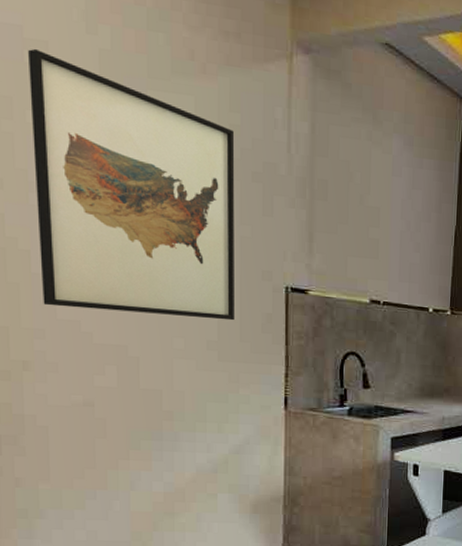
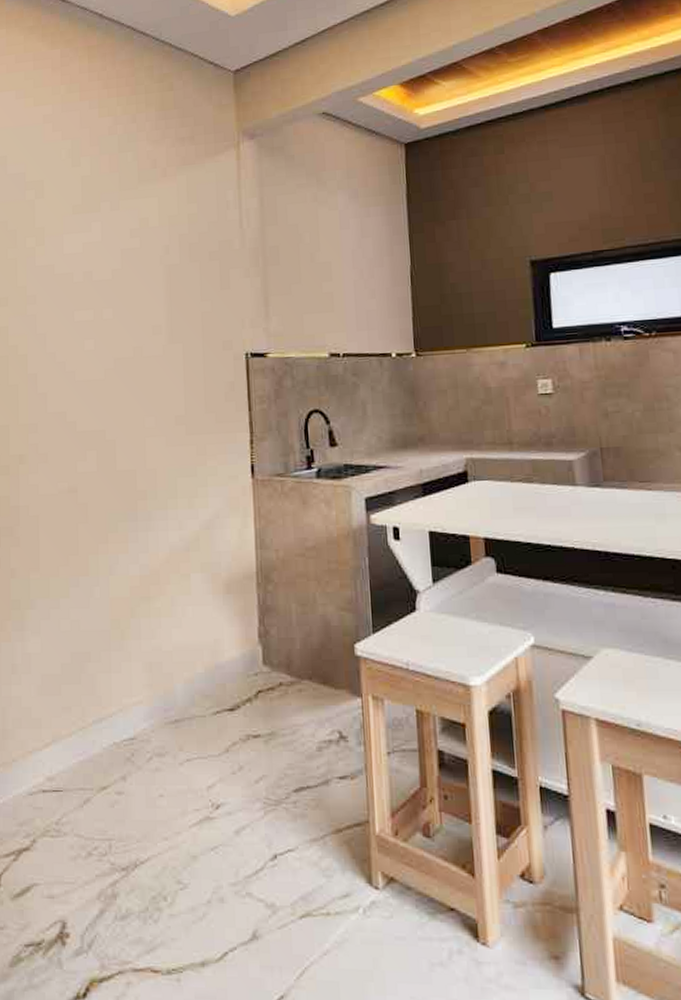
wall art: present [28,48,236,321] -> none [29,187,200,402]

